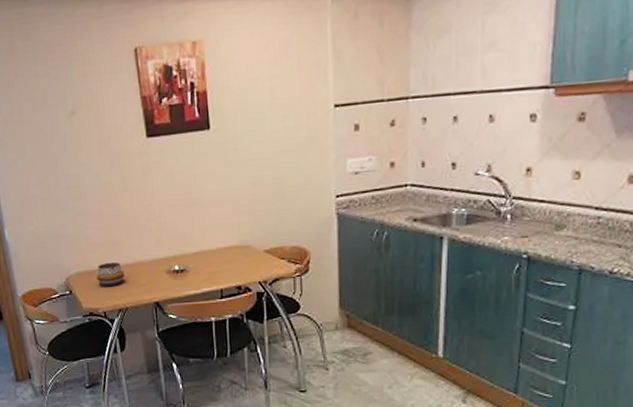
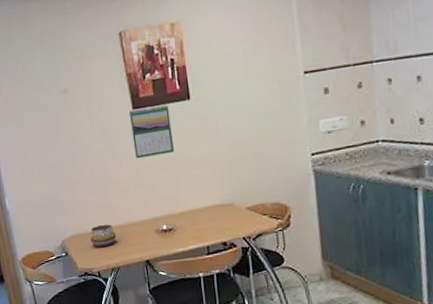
calendar: none [142,133,190,193] -> present [128,104,174,159]

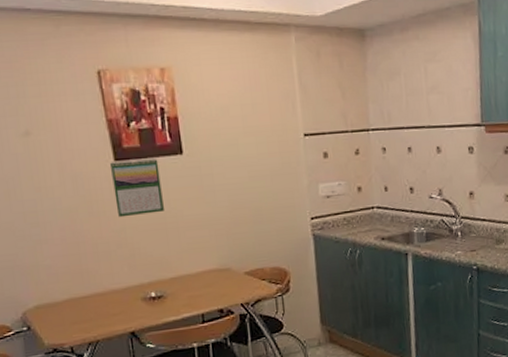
decorative bowl: present [90,224,116,247] -> none [60,292,94,319]

